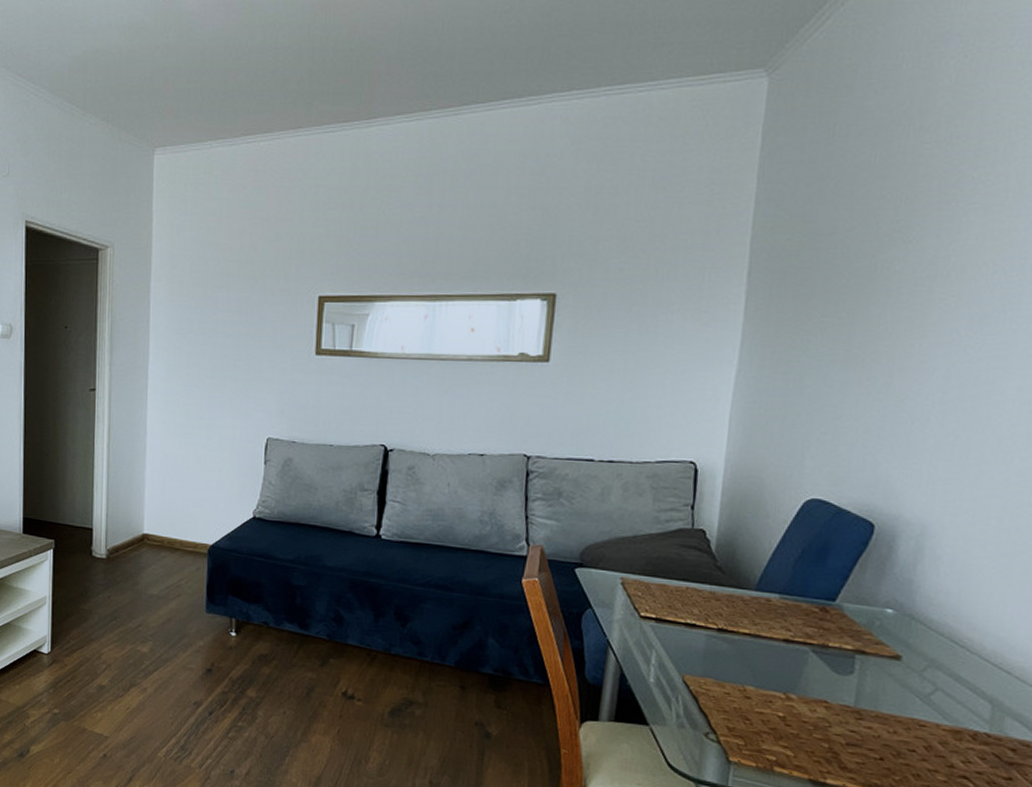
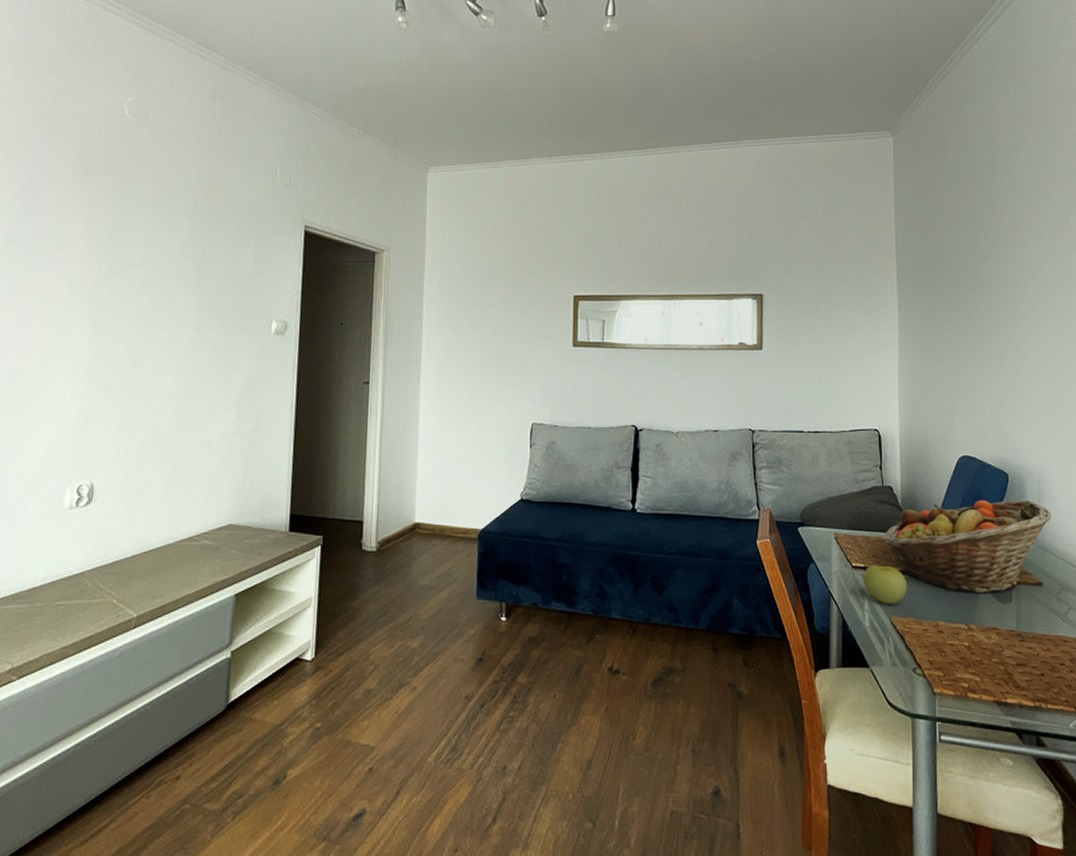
apple: none [652,617,711,662] -> present [863,565,908,604]
fruit basket: none [683,552,931,662] -> present [882,499,1051,594]

